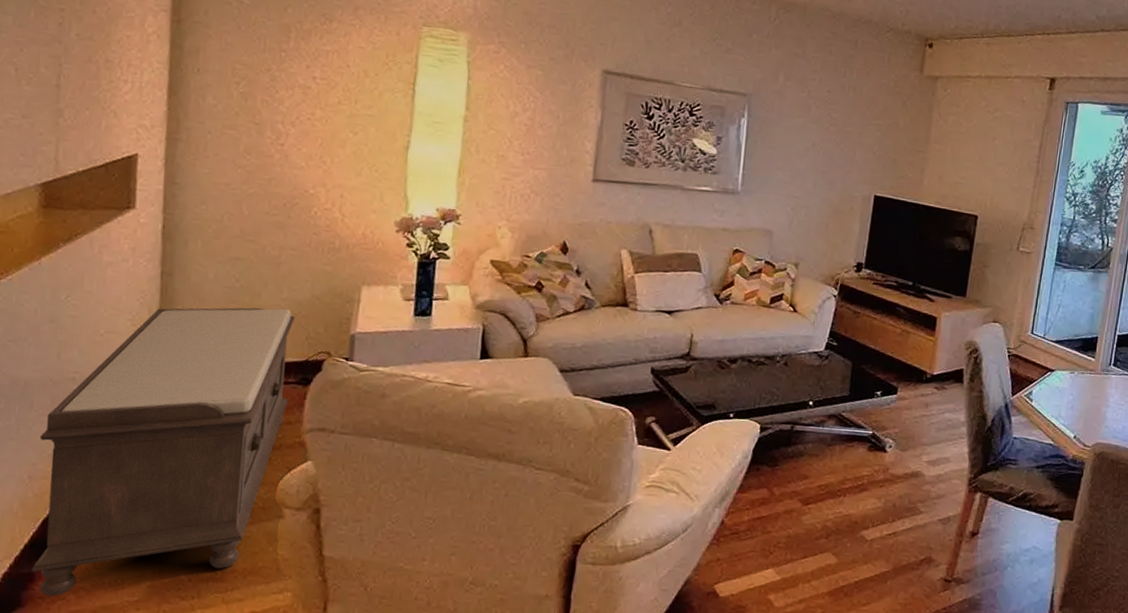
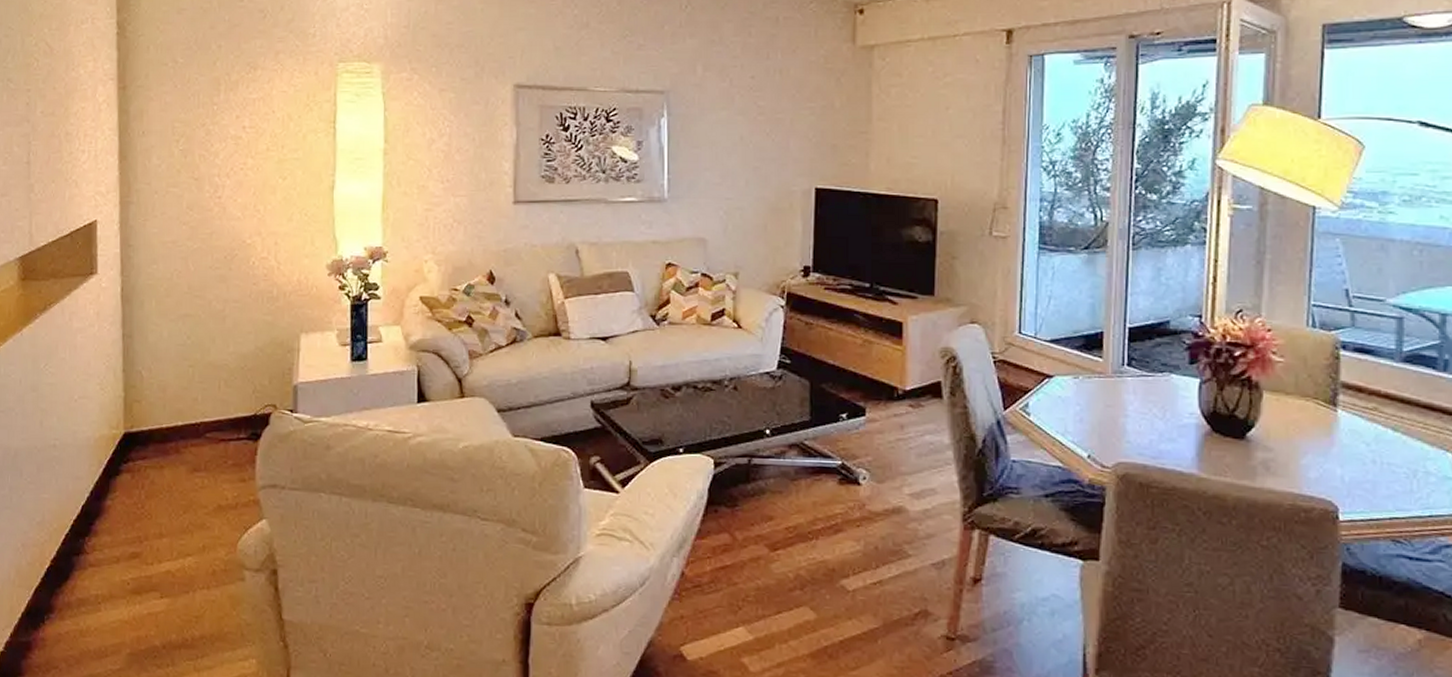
bench: present [32,307,295,596] -> none [29,362,242,665]

